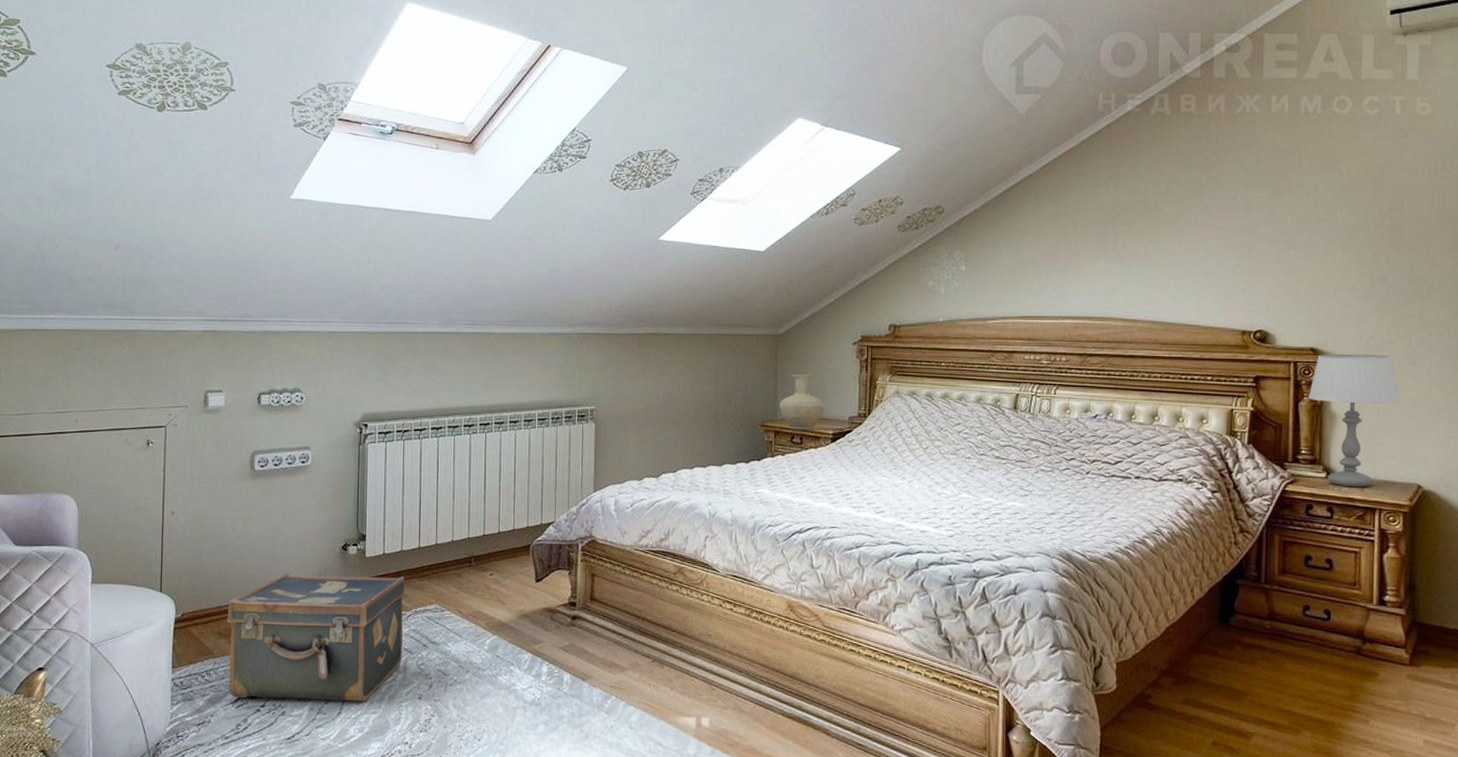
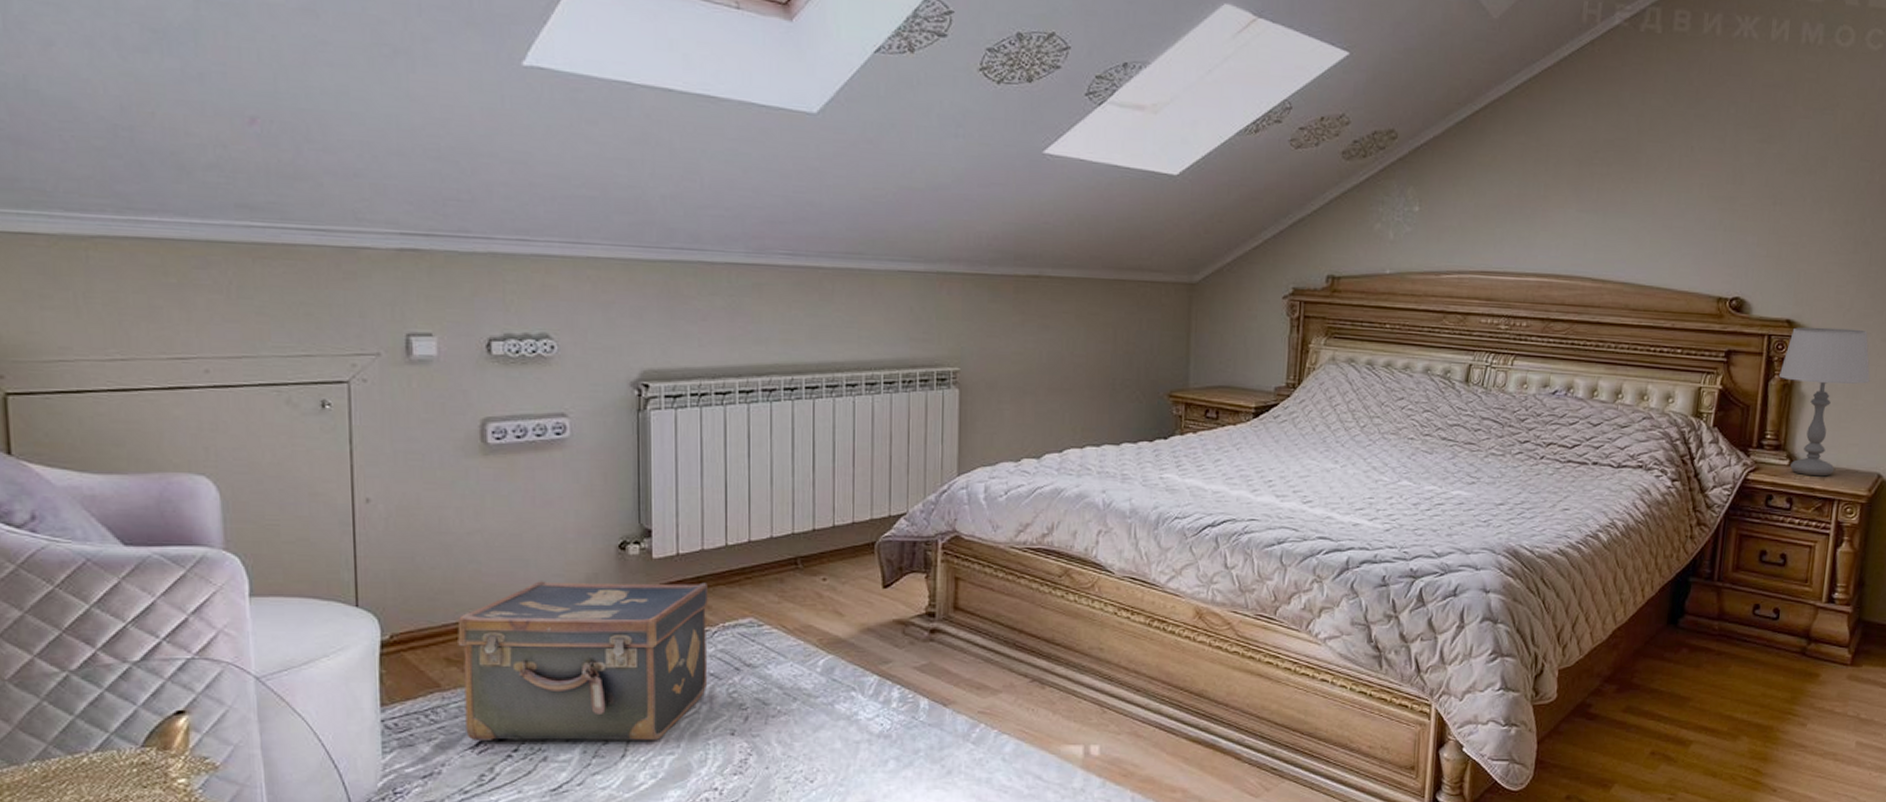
vase: present [779,374,825,430] -> none [1192,333,1247,403]

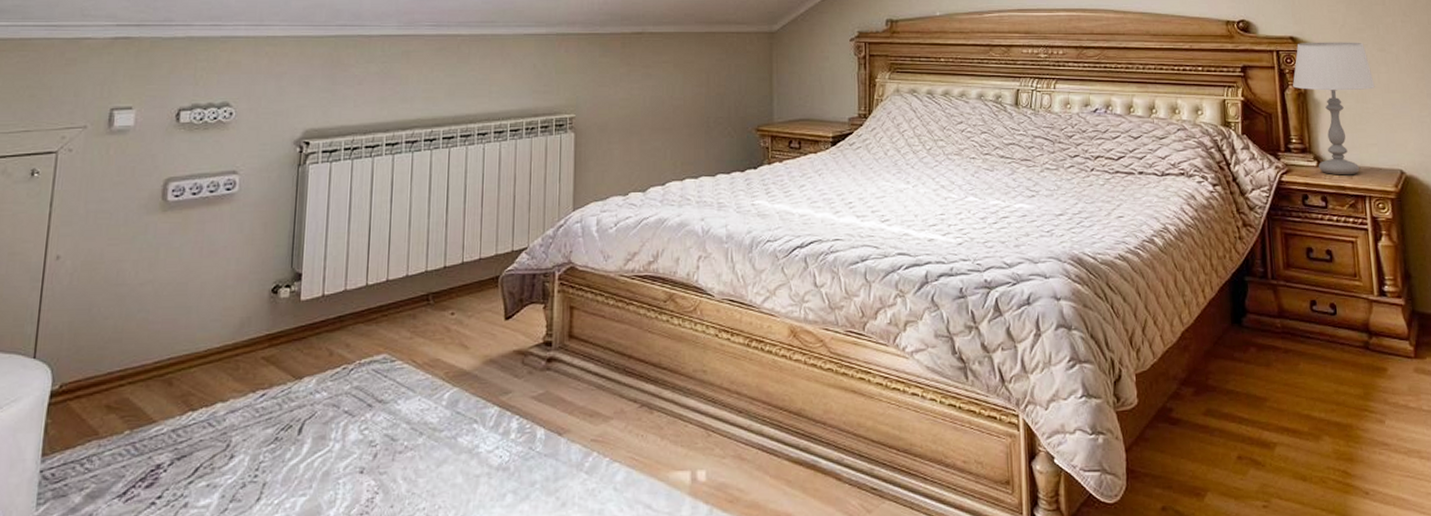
suitcase: present [457,581,709,742] -> none [116,321,349,489]

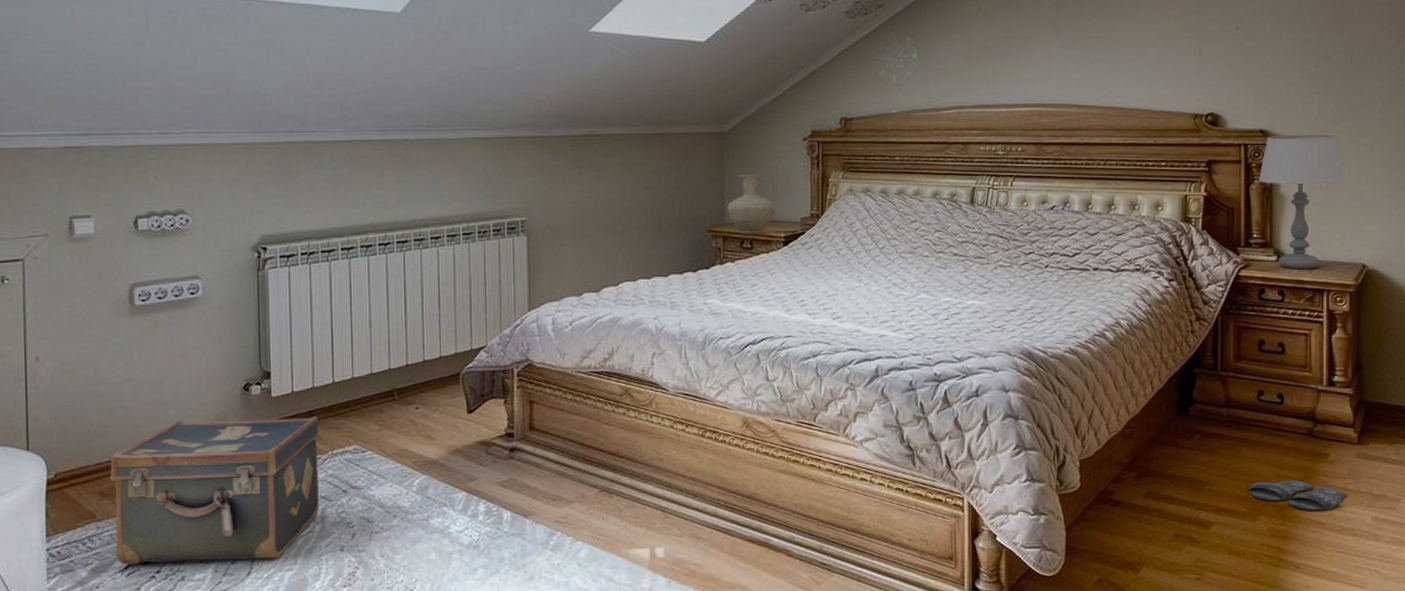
suitcase: none [116,321,349,489] -> present [110,416,320,565]
vase: none [775,74,824,134] -> present [727,174,776,234]
slippers: none [1310,396,1409,431] -> present [1249,480,1346,511]

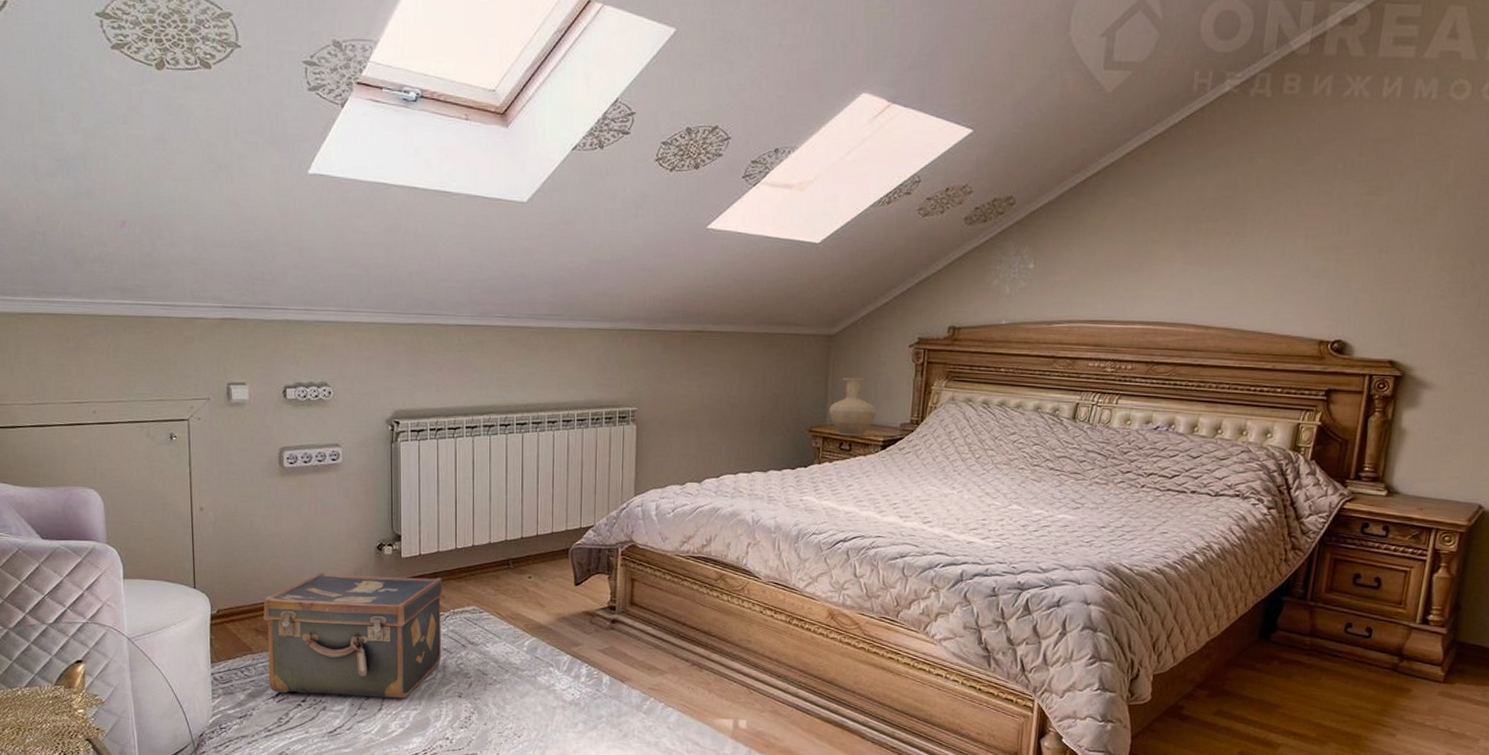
slippers: present [1249,480,1346,511] -> none [1322,710,1423,744]
table lamp: present [1258,134,1344,270] -> none [1379,367,1474,507]

